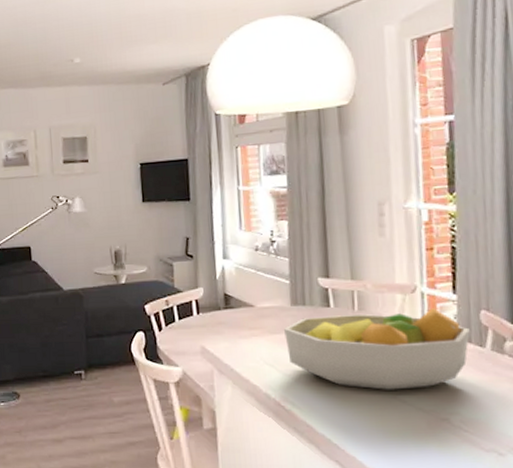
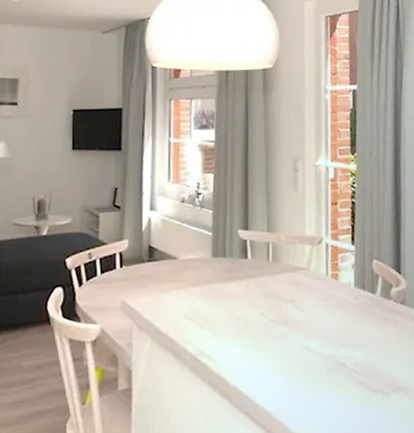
fruit bowl: present [283,308,470,390] -> none [203,258,364,339]

